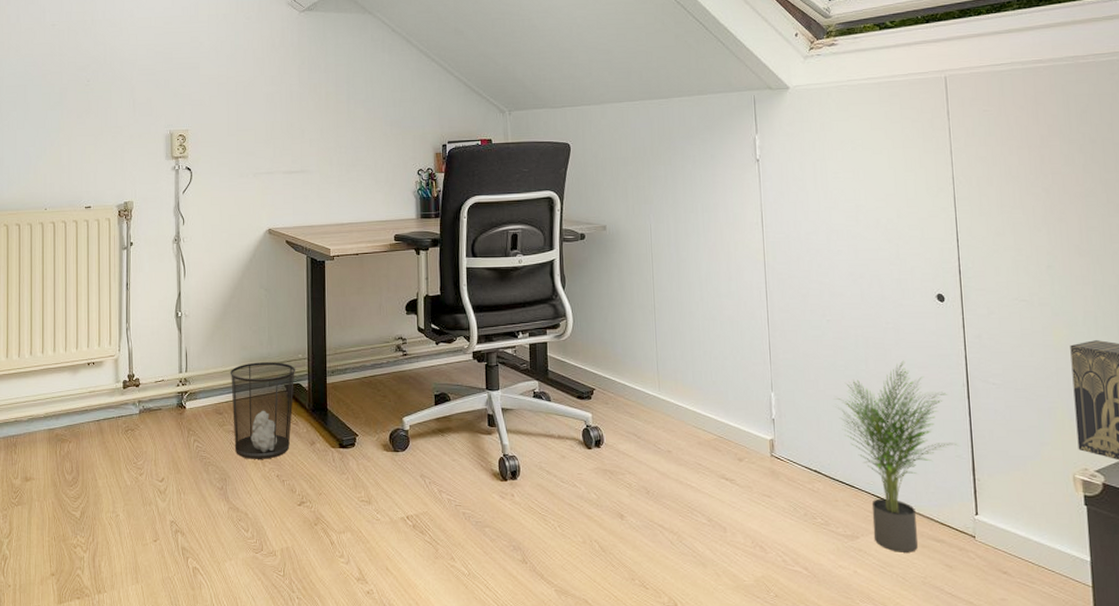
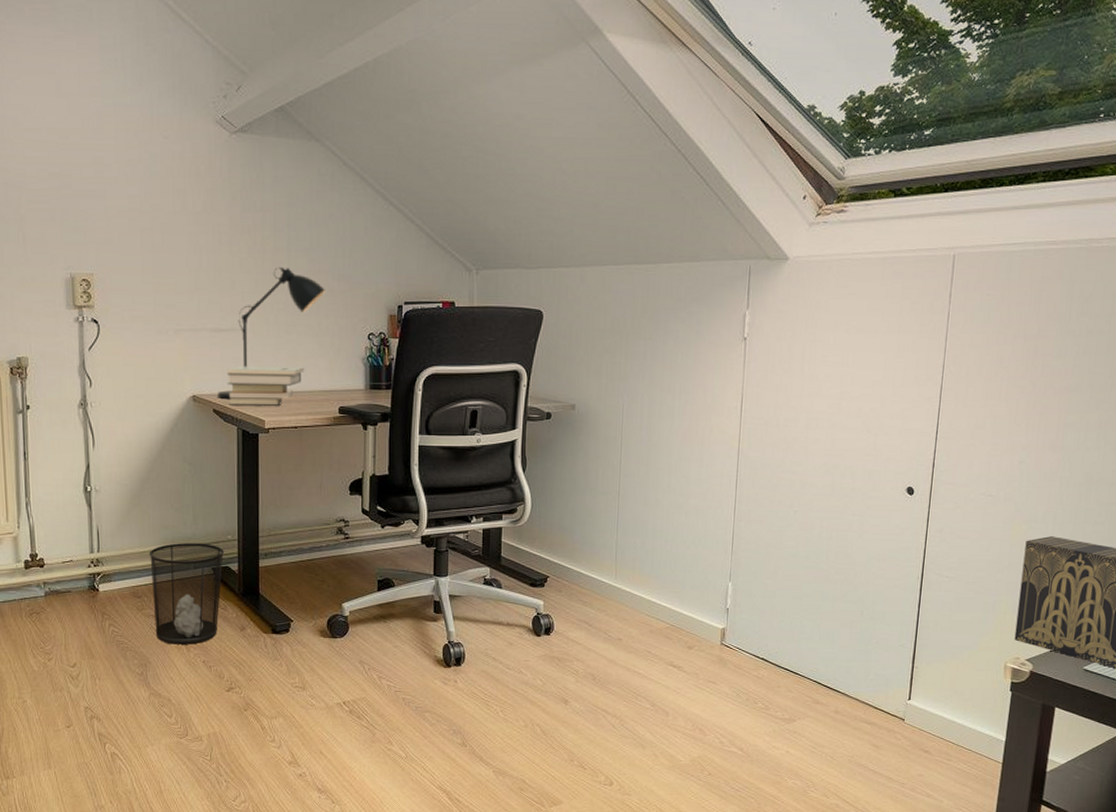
desk lamp: none [290,116,381,231] -> present [217,266,326,398]
books: none [297,201,364,236] -> present [227,366,305,406]
potted plant: present [835,360,957,553] -> none [790,552,902,734]

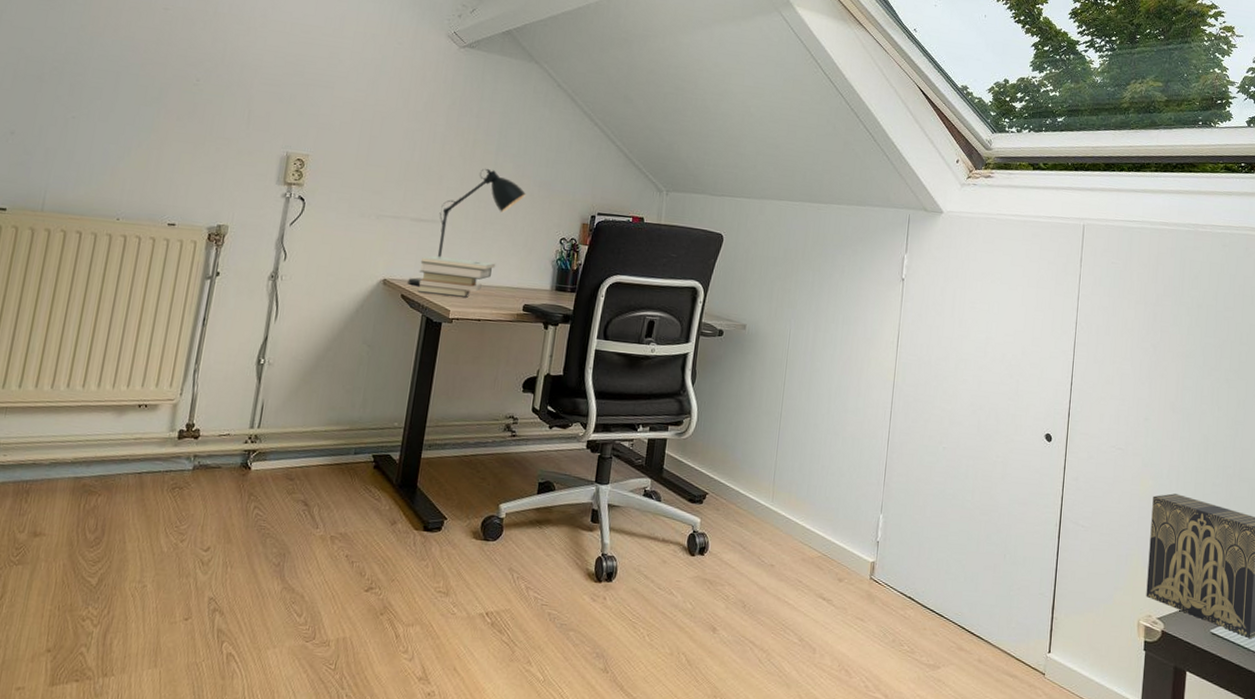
waste bin: present [149,543,225,645] -> none [301,425,389,536]

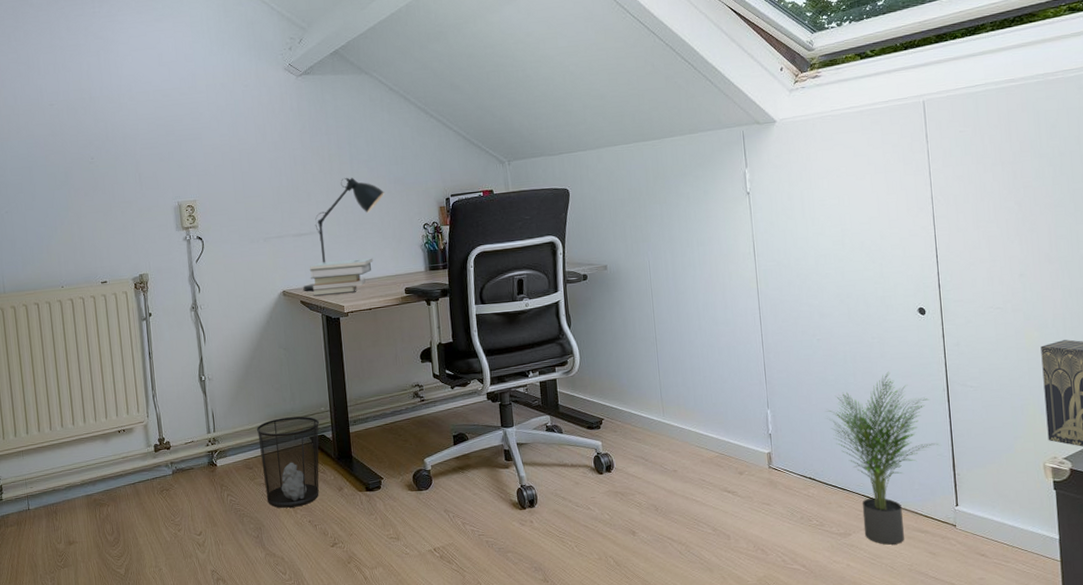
waste bin: none [301,425,389,536] -> present [256,416,320,508]
potted plant: none [938,495,1042,686] -> present [827,371,939,545]

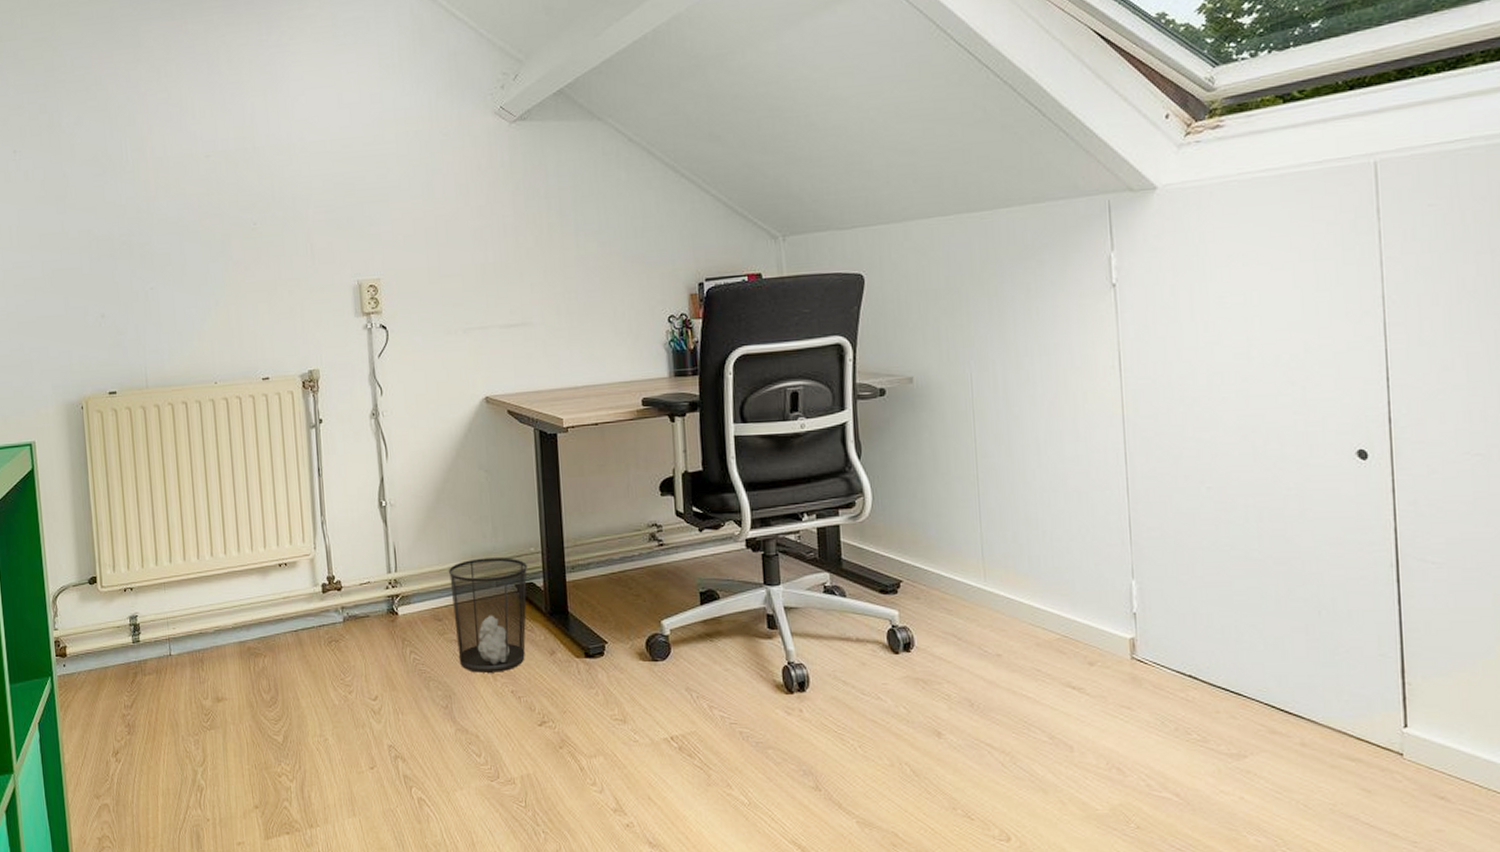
desk lamp: present [303,177,385,291] -> none [511,253,620,398]
books: present [309,258,374,296] -> none [519,358,602,405]
potted plant: present [827,371,939,545] -> none [1217,535,1381,774]

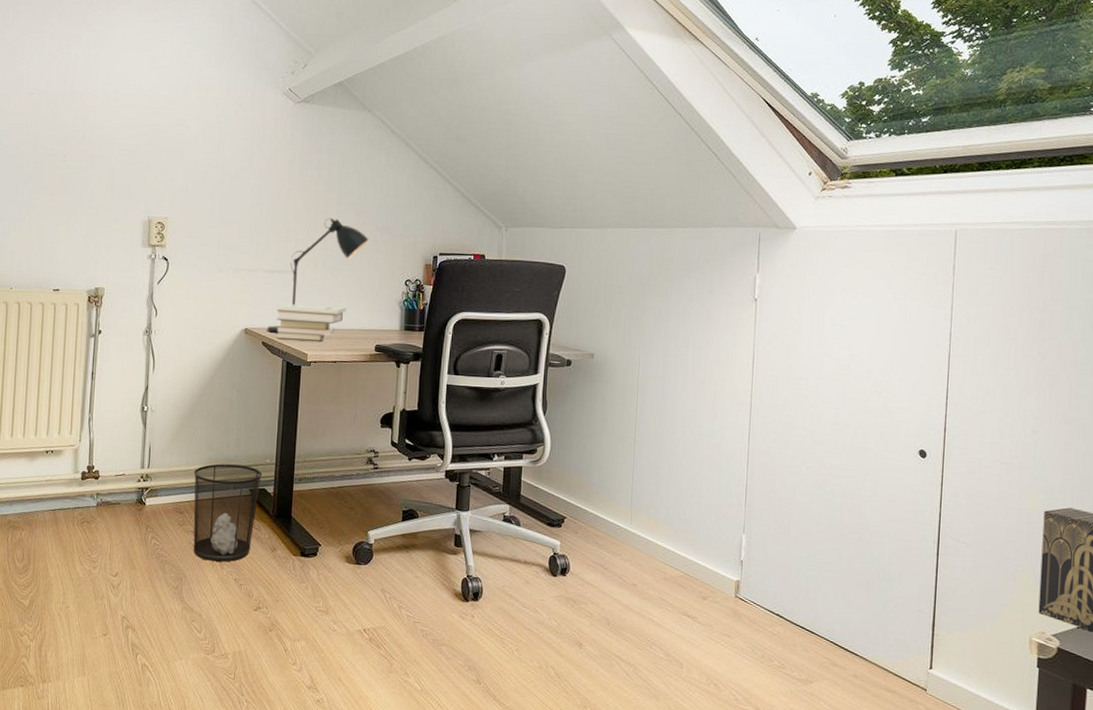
desk lamp: none [511,253,620,398] -> present [267,217,370,333]
books: none [519,358,602,405] -> present [276,304,347,341]

